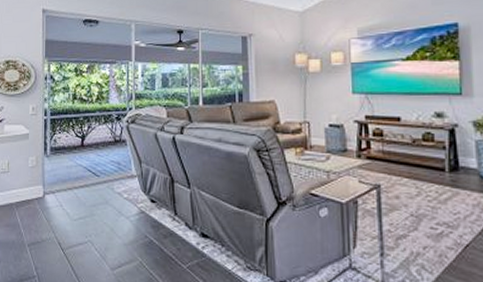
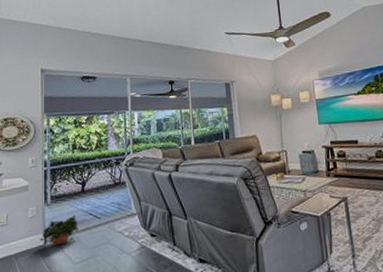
potted plant: none [39,169,77,199] -> present [39,215,79,245]

